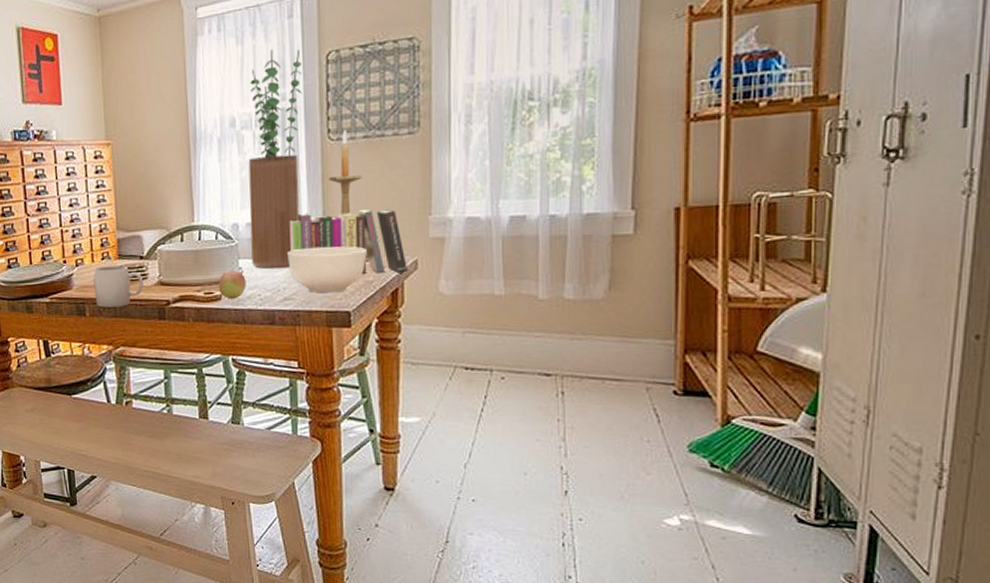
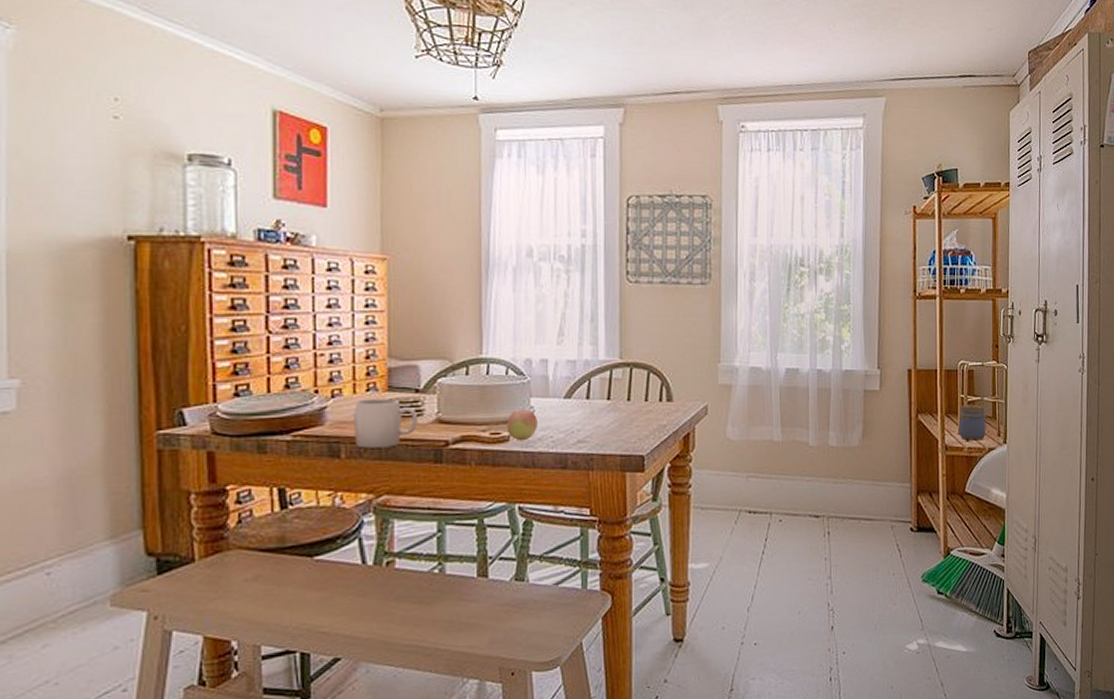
vase: present [248,49,303,270] -> none [544,184,603,410]
bowl: present [286,246,367,293] -> none [582,388,661,436]
books: present [289,209,407,275] -> none [585,353,698,419]
candlestick: present [329,130,370,262] -> none [626,274,664,406]
jar: none [750,244,795,290] -> present [959,404,987,441]

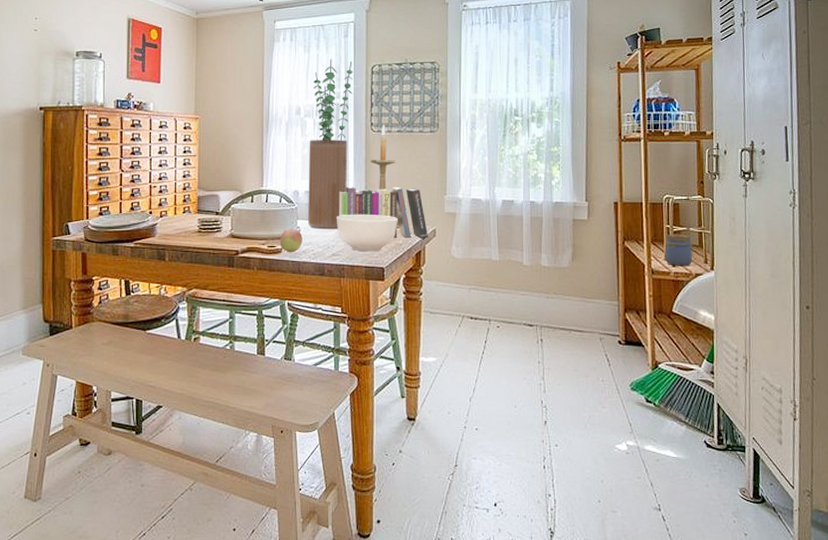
mug: present [354,398,419,449] -> none [174,219,218,254]
vase: none [544,184,603,410] -> present [308,58,353,230]
bowl: none [582,388,661,436] -> present [336,214,398,252]
books: none [585,353,698,419] -> present [339,186,428,239]
candlestick: none [626,274,664,406] -> present [371,125,400,229]

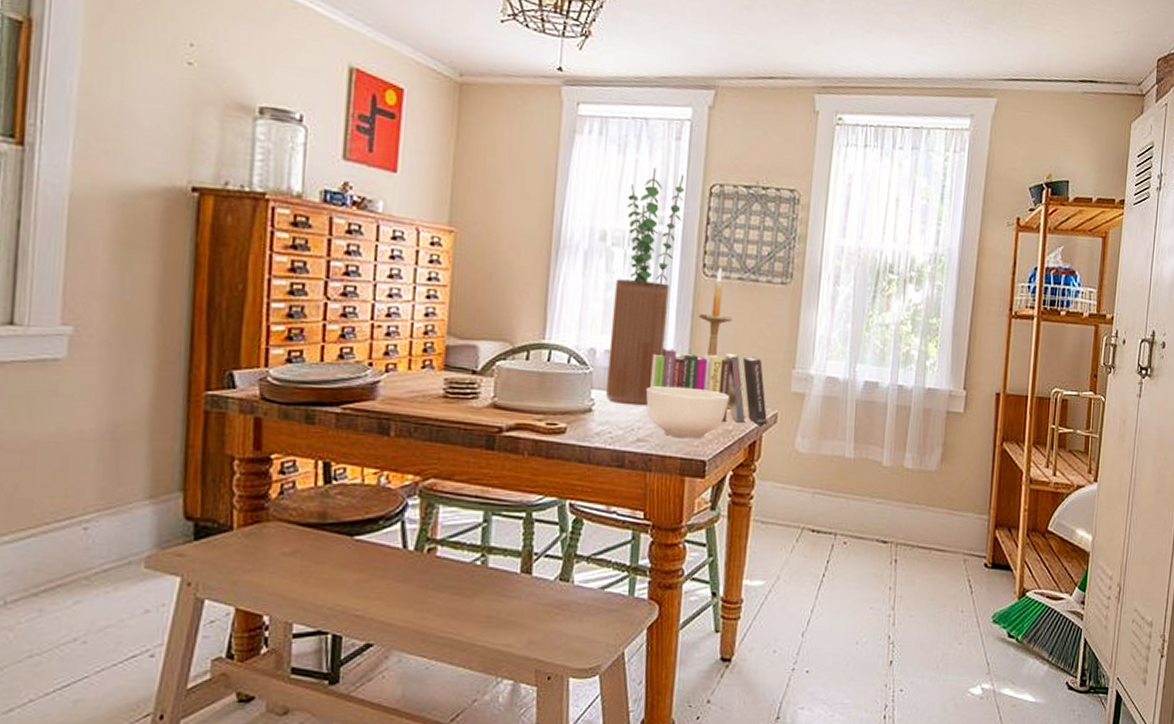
fruit: present [280,228,302,253] -> none [563,399,597,435]
jar: present [665,234,693,266] -> none [1046,436,1078,476]

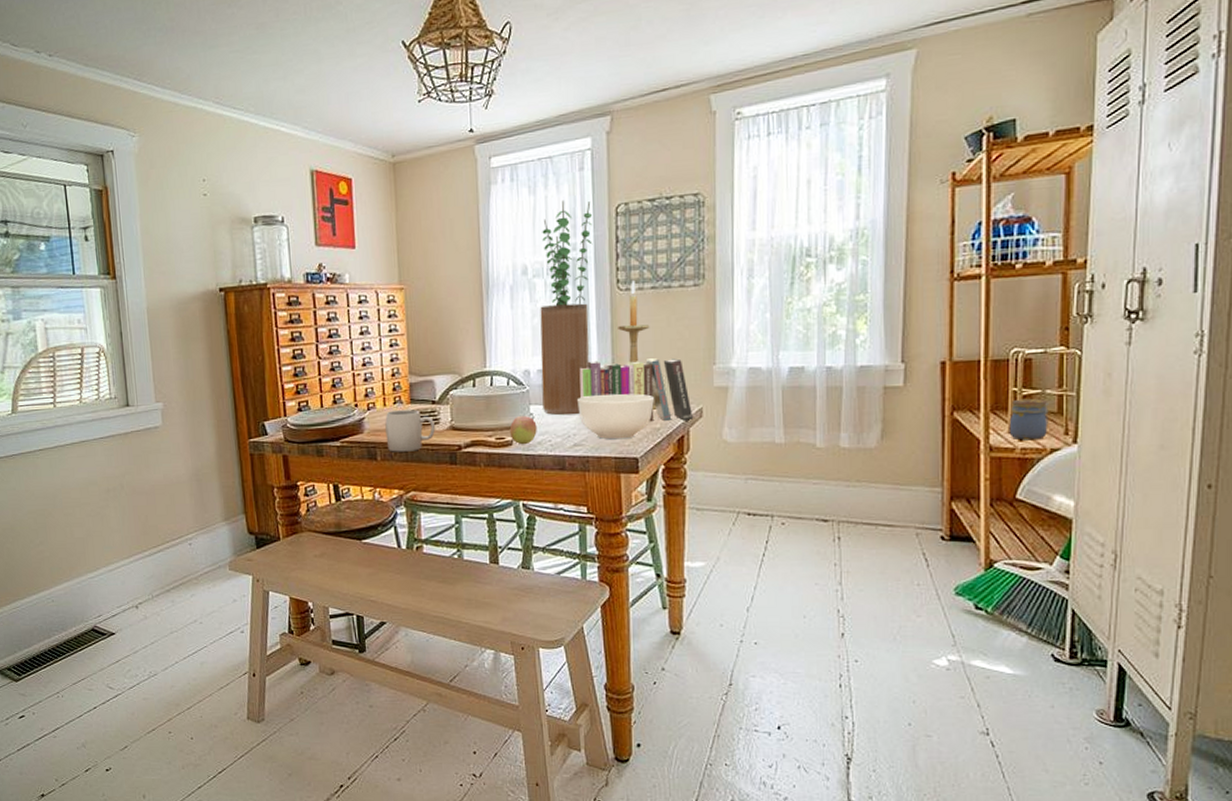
mug: none [405,376,473,429] -> present [385,409,436,452]
fruit: none [563,399,597,435] -> present [509,415,537,445]
jar: none [1046,436,1078,476] -> present [1009,398,1049,440]

